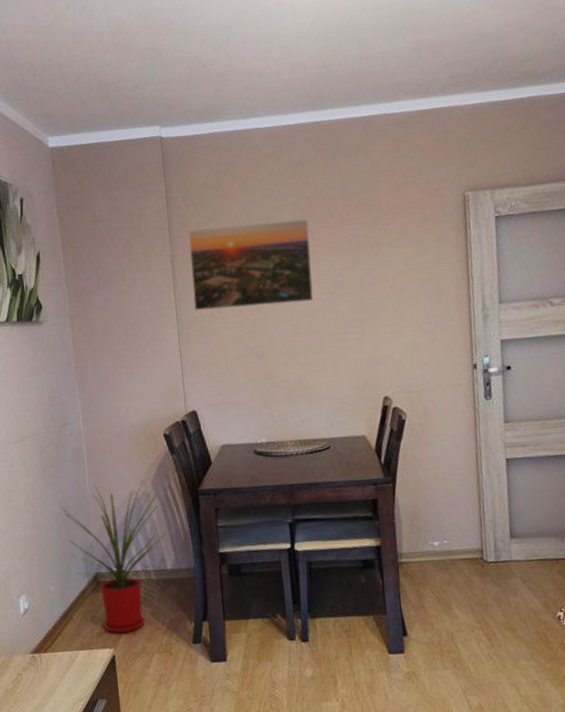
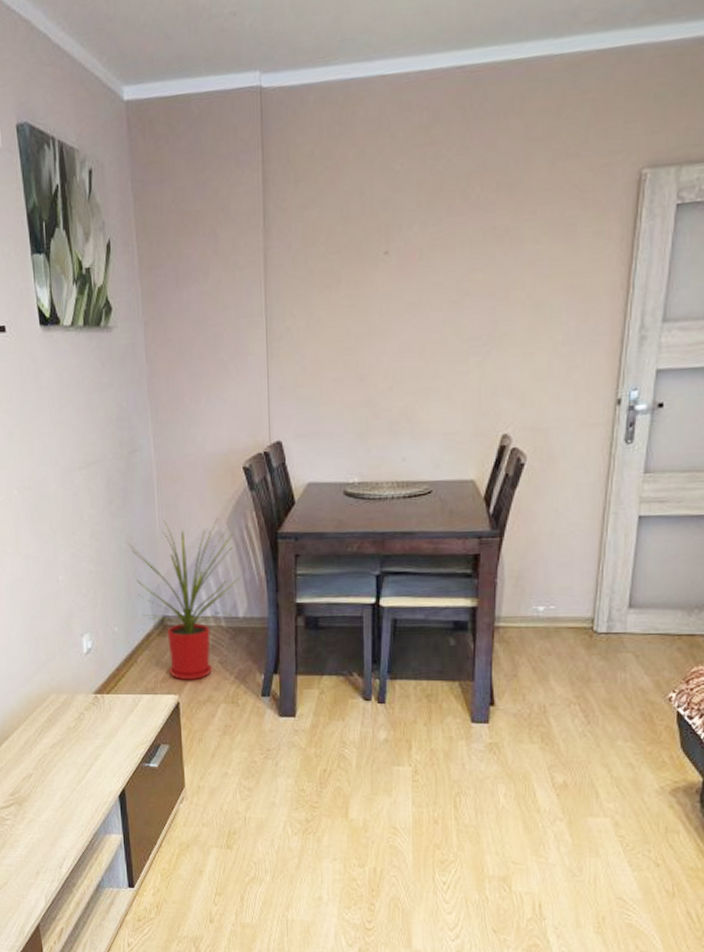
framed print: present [188,218,314,311] -> none [286,202,435,320]

